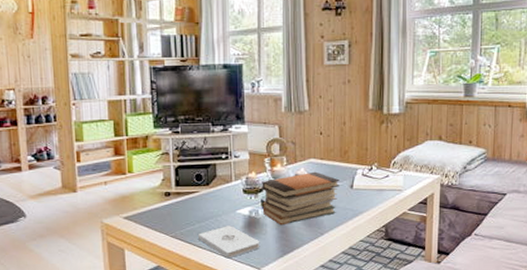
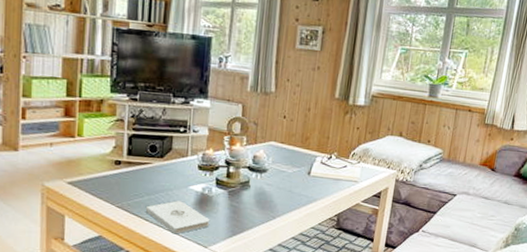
book stack: present [262,171,340,226] -> none [216,154,298,206]

